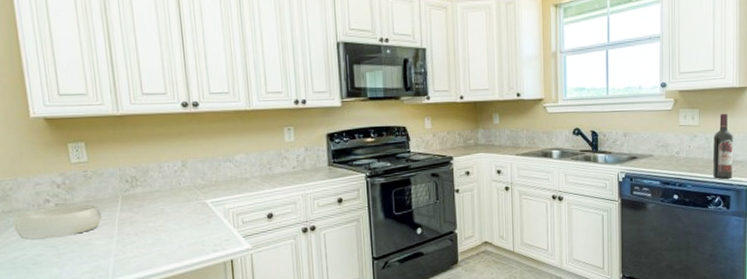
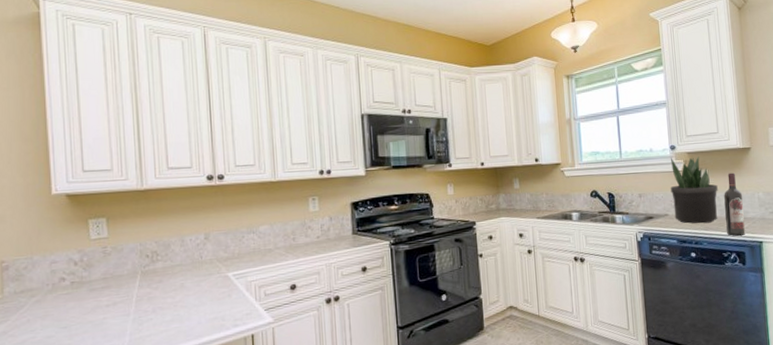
bowl: present [13,204,101,240] -> none [24,281,118,321]
planter: none [657,95,708,166] -> present [670,156,718,224]

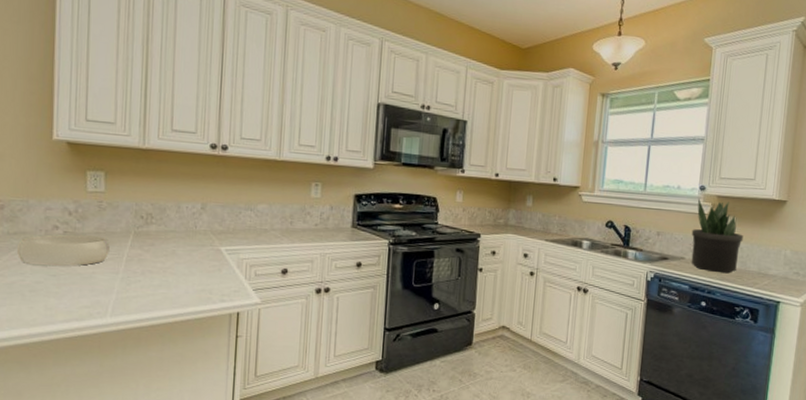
bowl: none [24,281,118,321] -> present [16,234,110,267]
wine bottle: present [724,172,745,236] -> none [743,224,769,292]

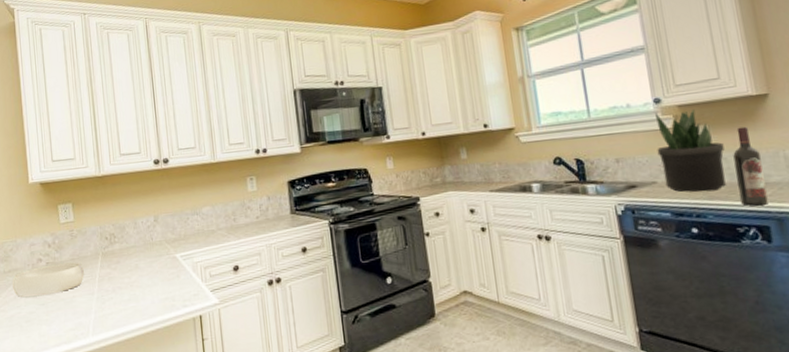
wine bottle: none [743,224,769,292] -> present [733,126,769,206]

